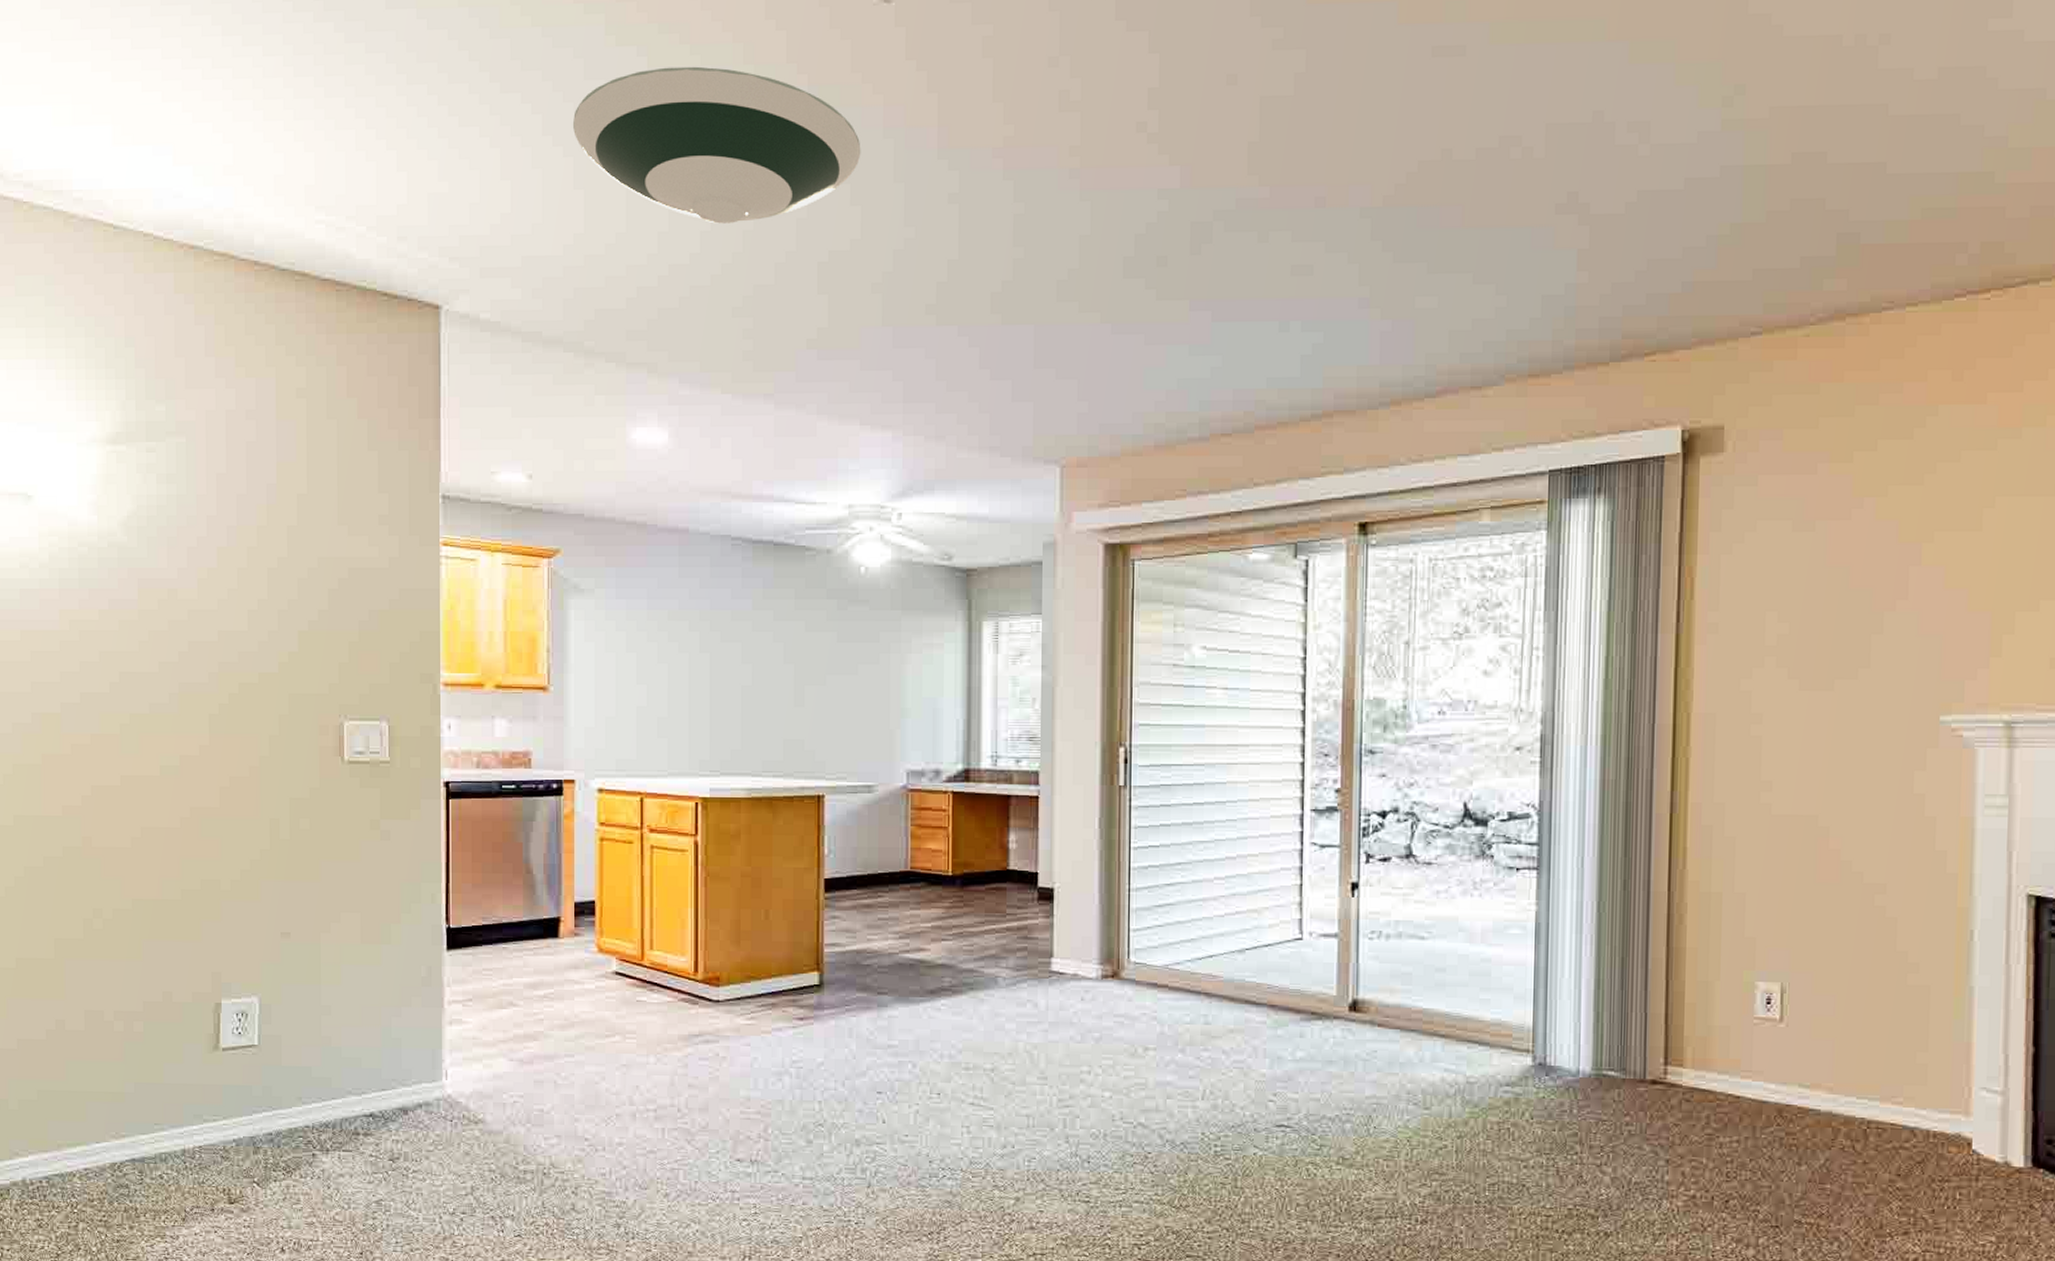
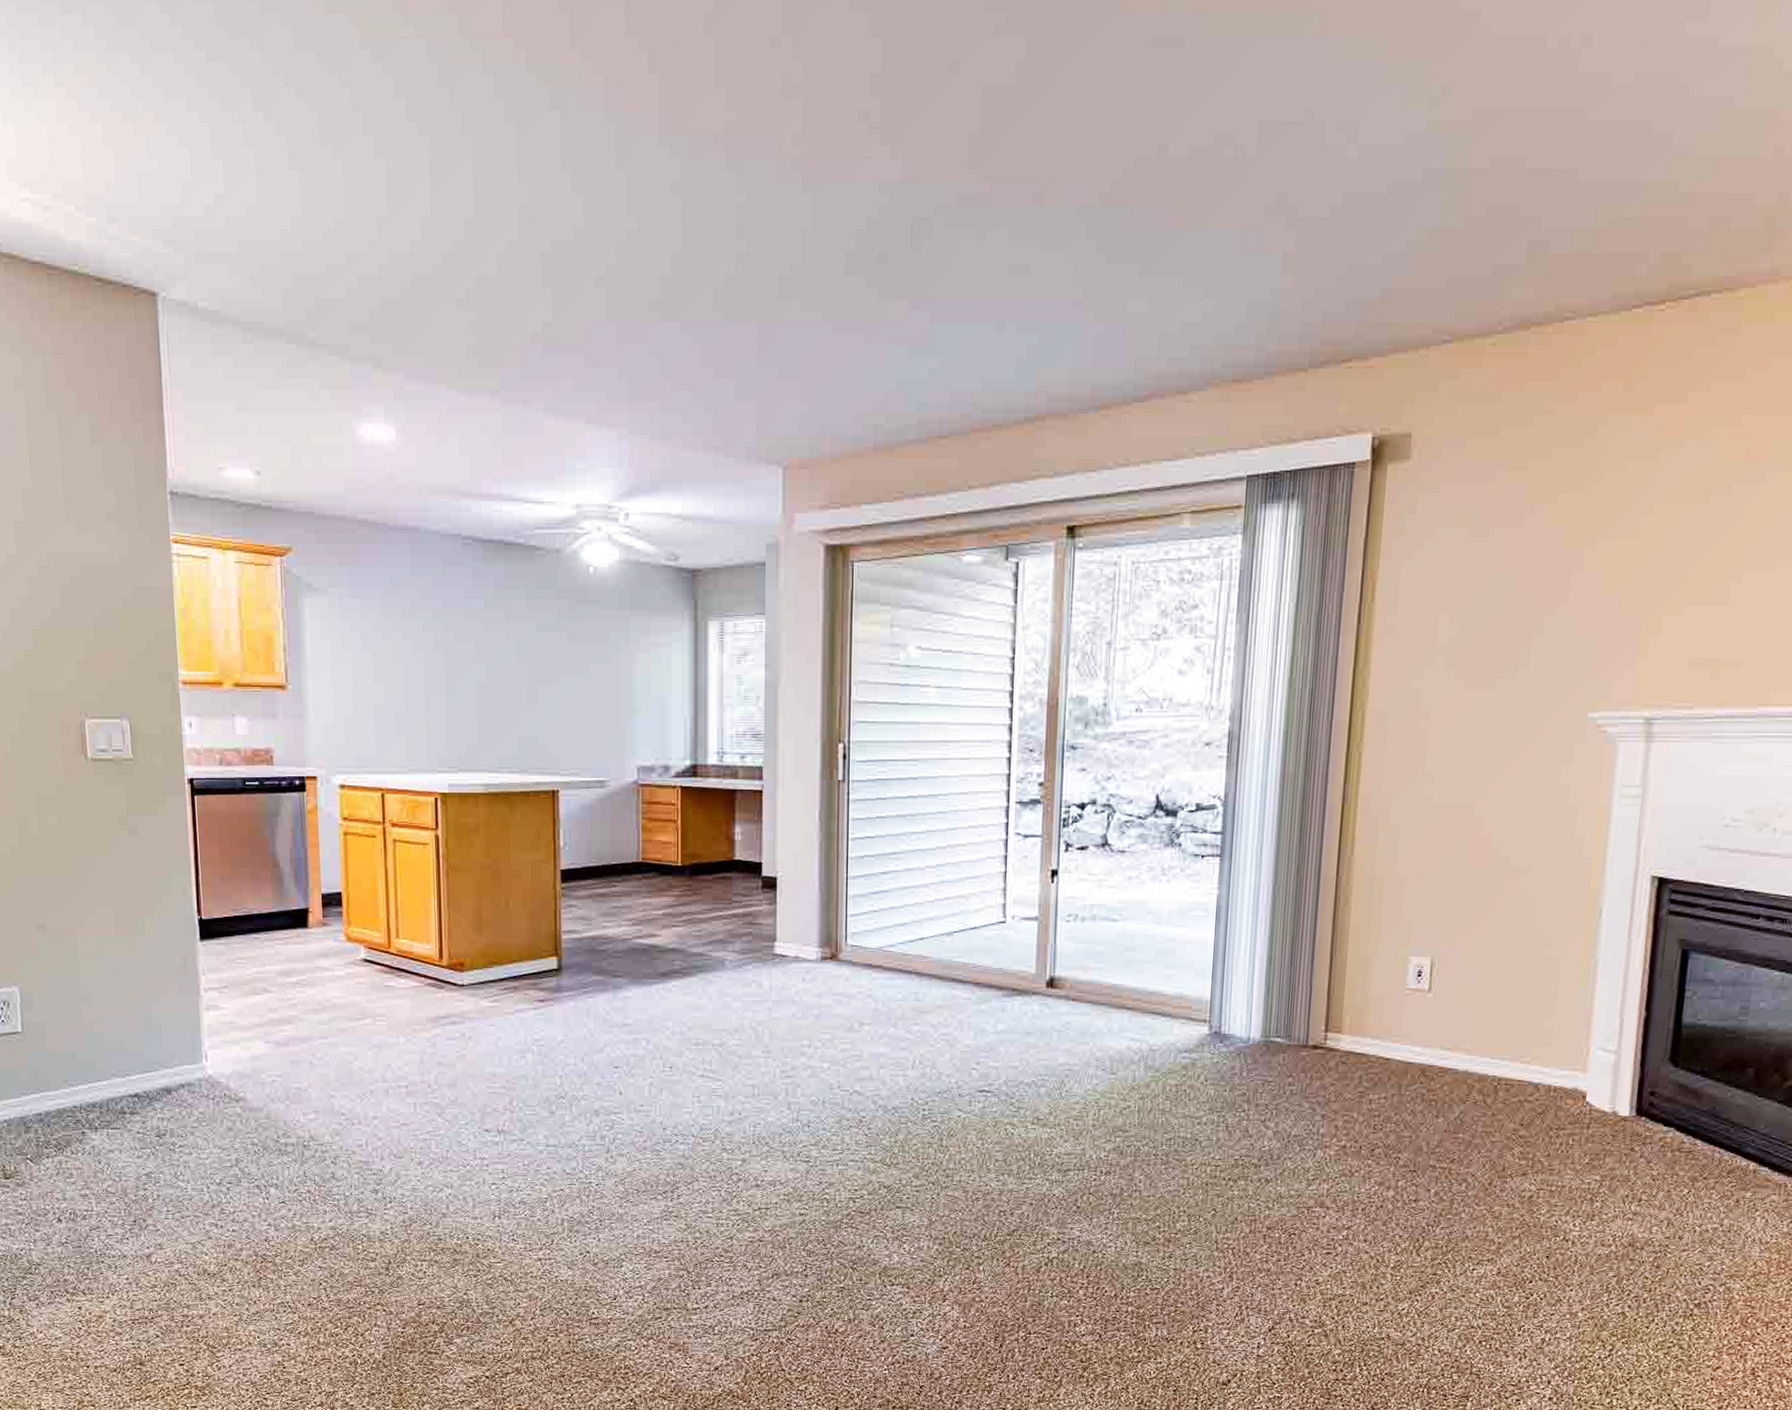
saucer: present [573,66,861,224] -> none [284,38,582,210]

